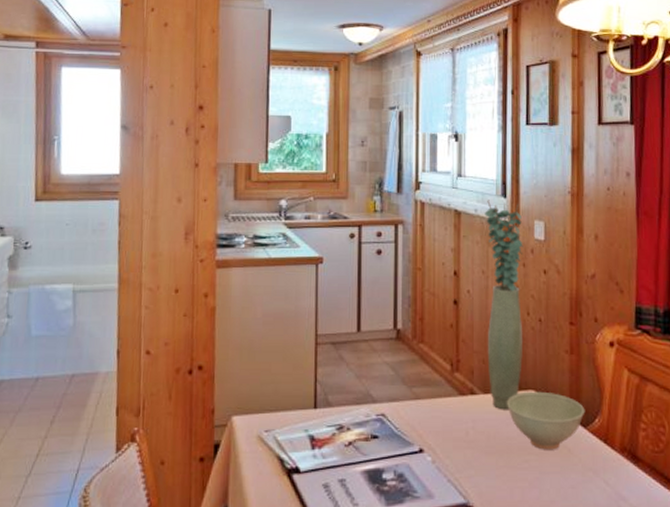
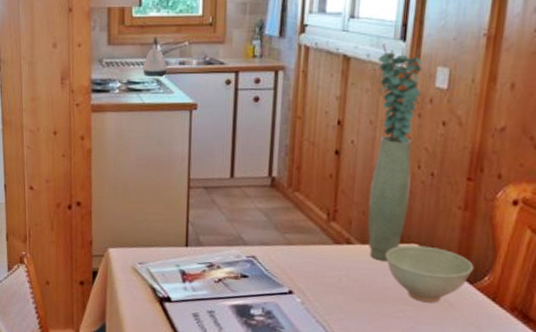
kettle: none [269,192,294,231] -> present [142,37,168,77]

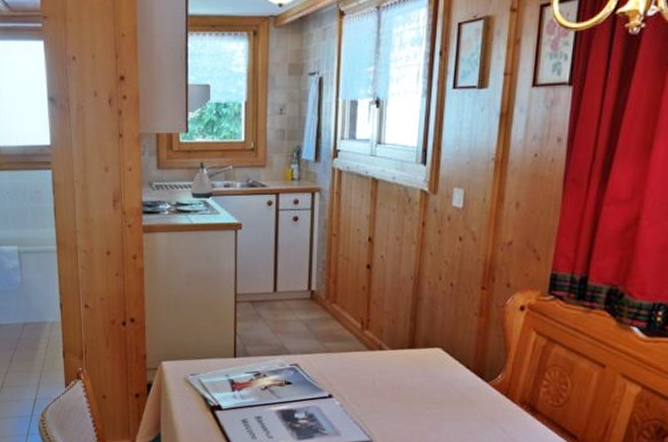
vase: present [367,44,423,261] -> none [396,167,441,364]
bowl: present [386,245,475,303] -> none [413,349,489,401]

